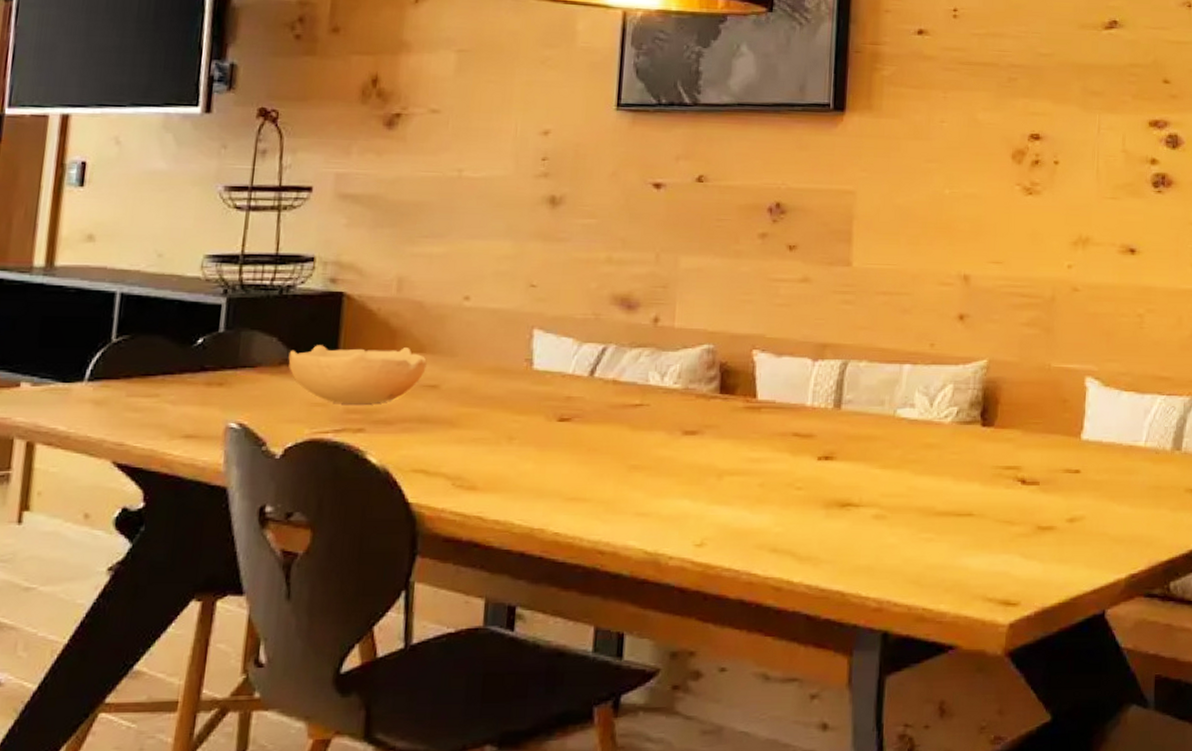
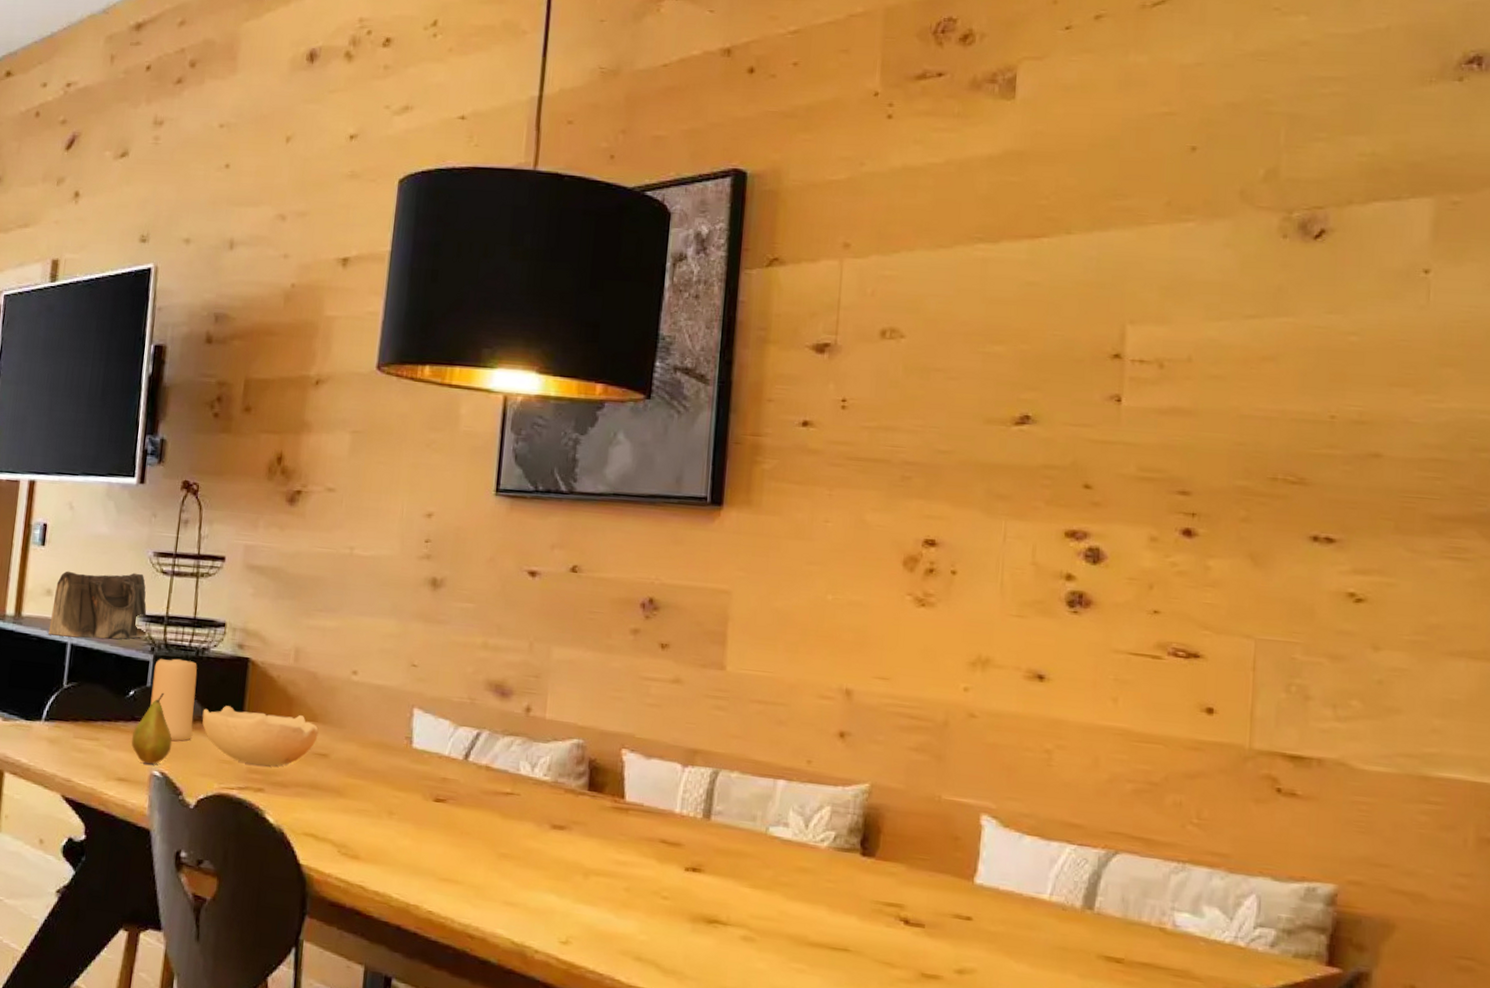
saddlebag: none [89,210,220,286] -> present [47,571,149,640]
fruit: none [200,337,253,415] -> present [131,692,173,764]
candle: none [223,299,282,389] -> present [150,658,197,742]

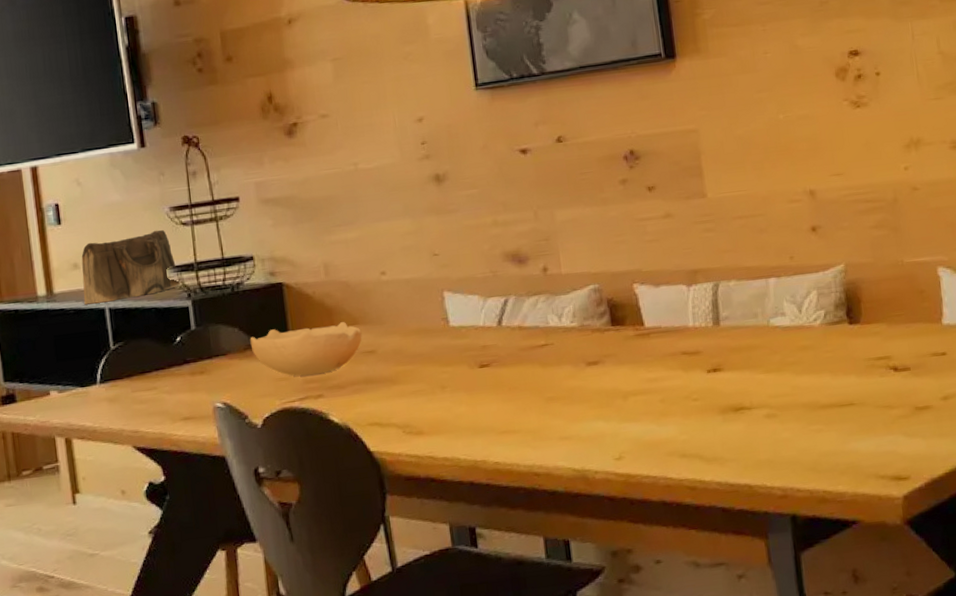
fruit: present [131,692,173,764] -> none [187,331,228,399]
candle: present [150,658,197,742] -> none [194,297,246,373]

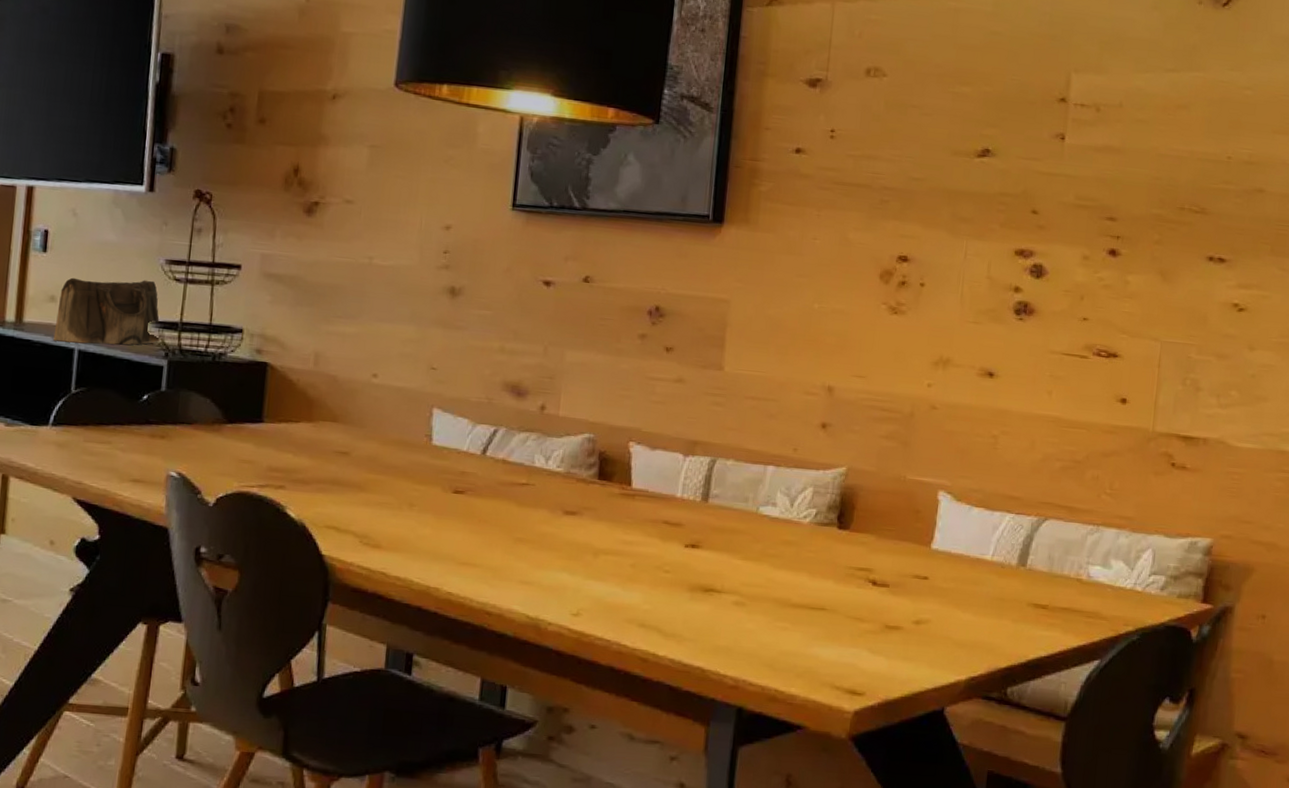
bowl: present [250,322,362,376] -> none [220,408,339,465]

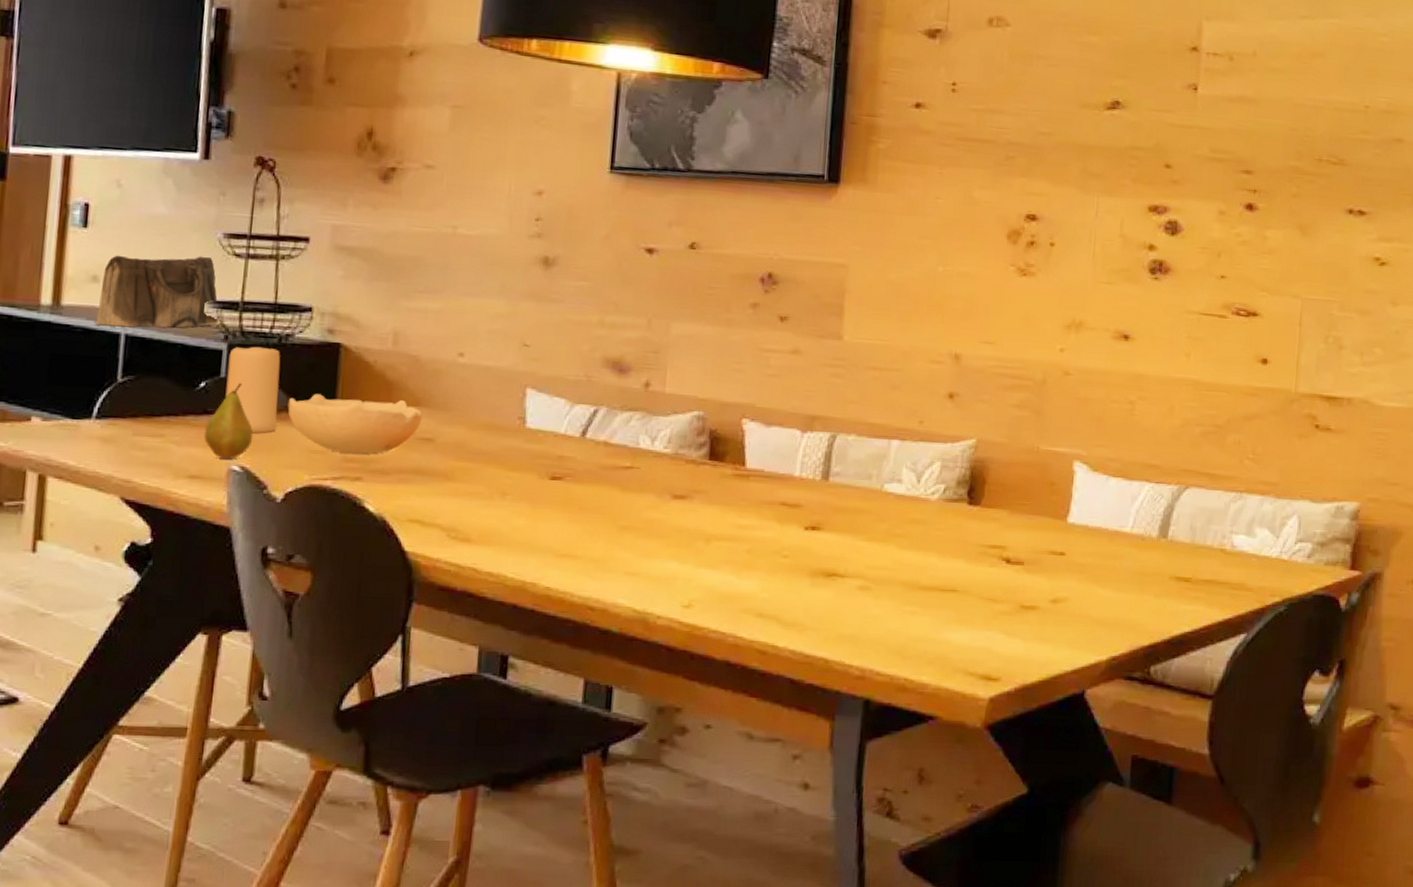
fruit: none [145,396,190,465] -> present [203,382,254,458]
candle: none [165,363,214,444] -> present [225,346,281,434]
bowl: none [220,408,339,465] -> present [288,394,422,454]

